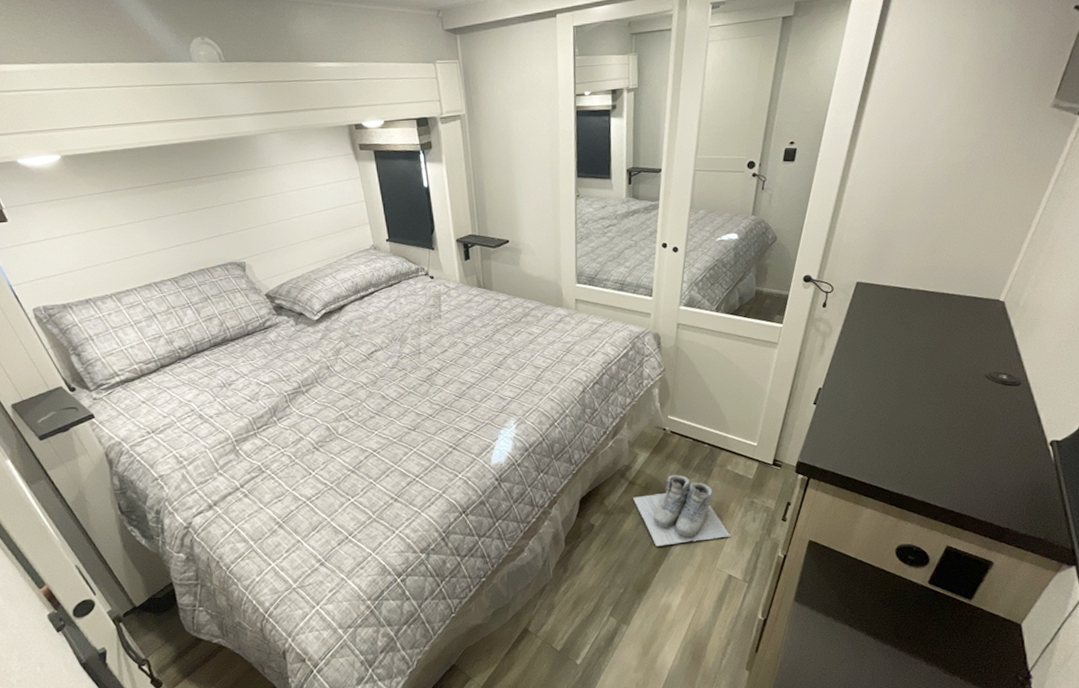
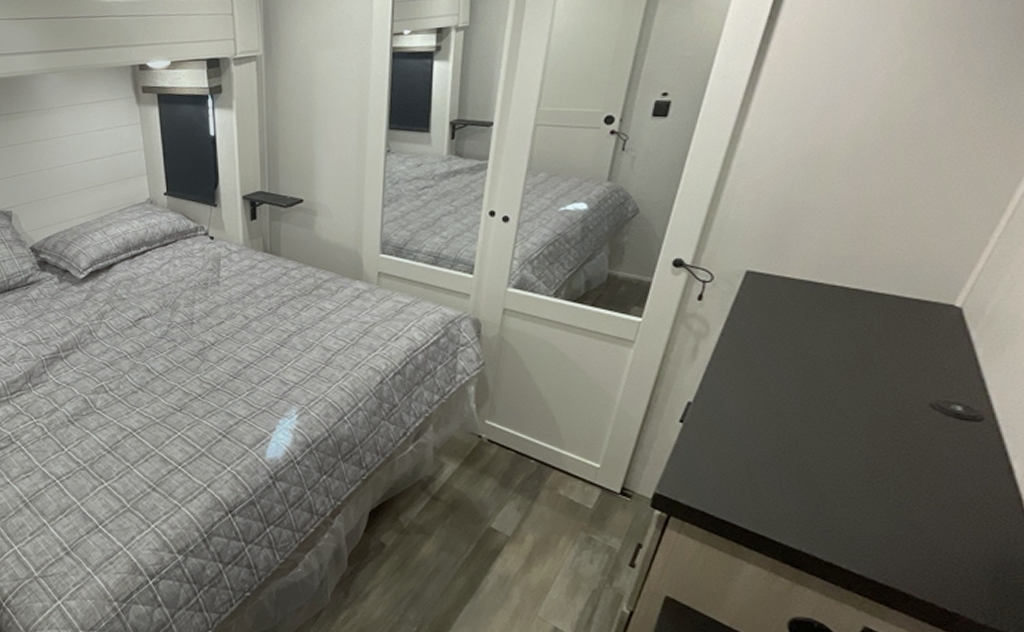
boots: present [633,475,731,547] -> none [436,494,560,581]

